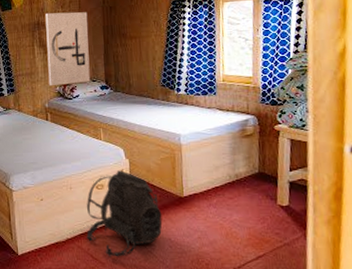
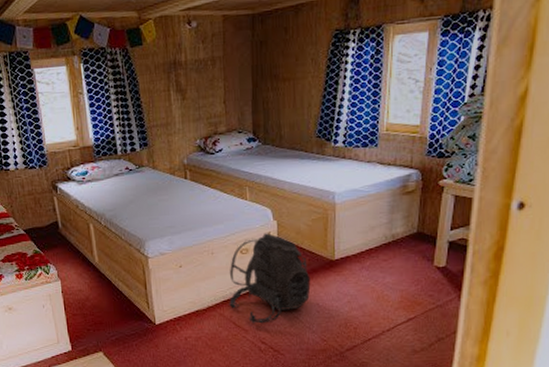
wall art: present [45,12,90,86] -> none [183,48,236,139]

